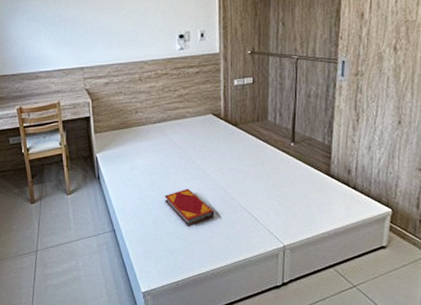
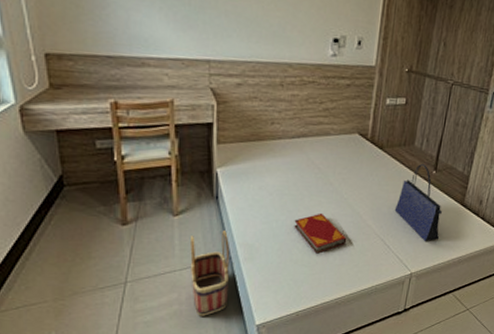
basket: none [82,205,116,282] -> present [190,229,230,316]
tote bag: none [257,137,308,213] -> present [394,164,442,241]

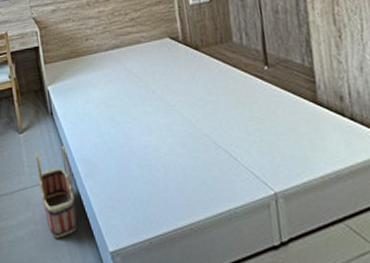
hardback book: present [294,213,347,254] -> none [125,123,186,169]
tote bag: present [394,164,442,241] -> none [230,60,298,151]

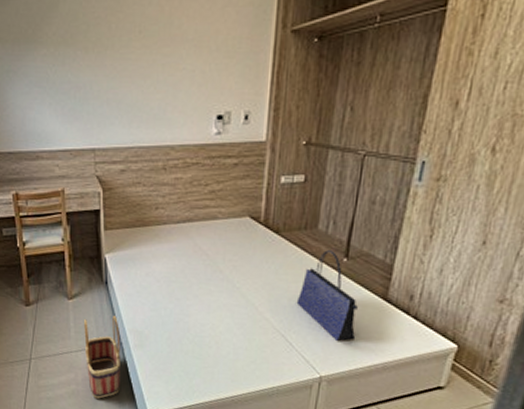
tote bag: none [230,60,298,151] -> present [296,250,358,341]

